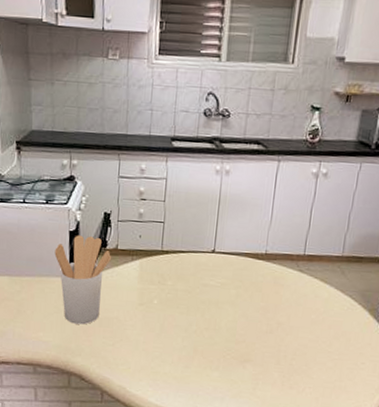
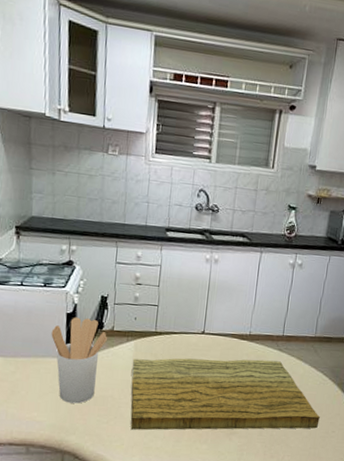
cutting board: none [137,279,347,359] -> present [130,358,320,430]

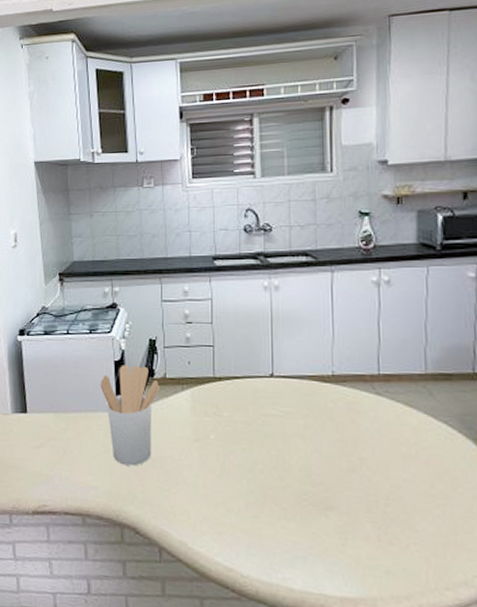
cutting board: present [130,358,320,430] -> none [190,407,455,505]

